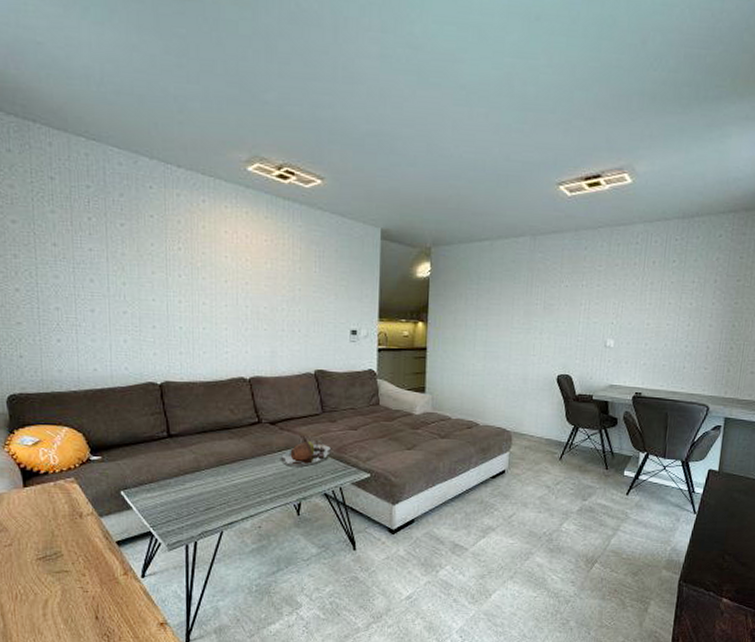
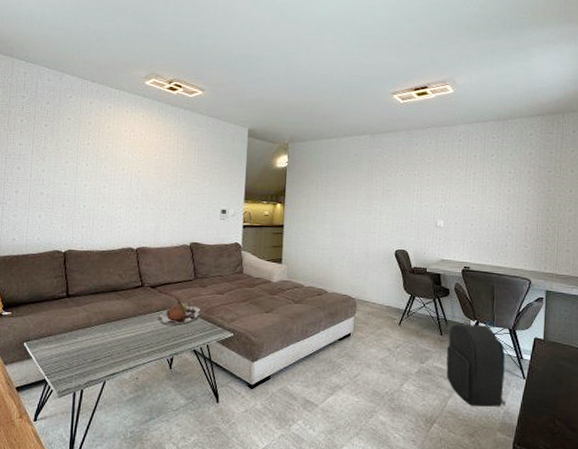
backpack: none [610,451,676,544] -> present [446,320,507,407]

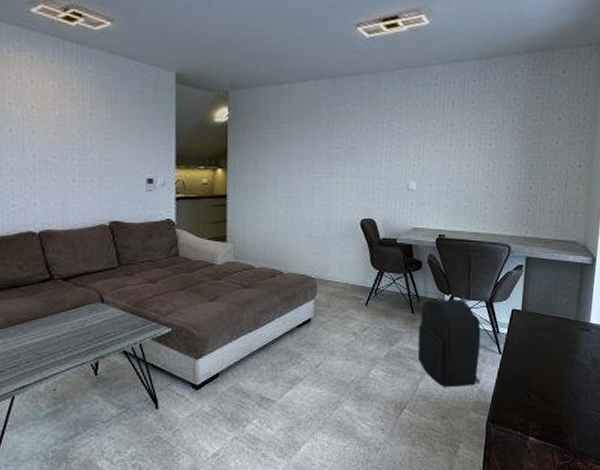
serving tray: present [158,302,202,326] -> none [76,296,130,325]

